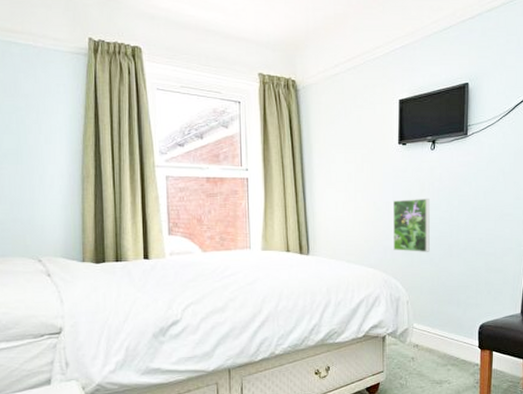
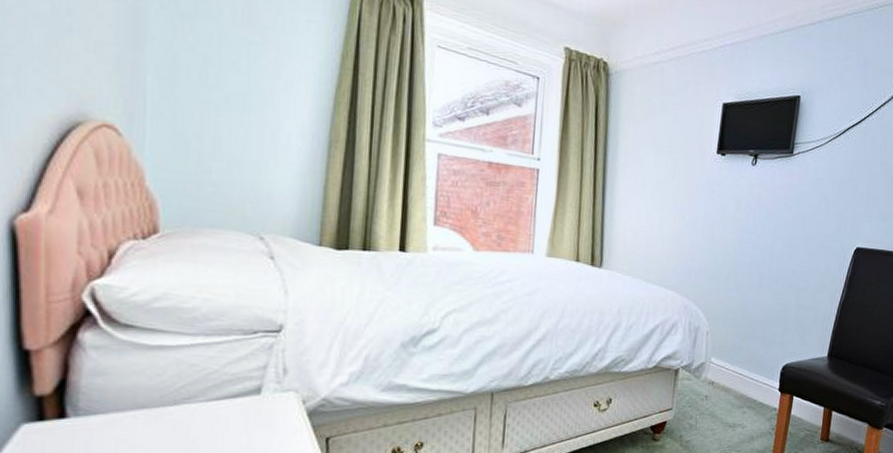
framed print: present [392,199,430,252] -> none [698,216,745,279]

